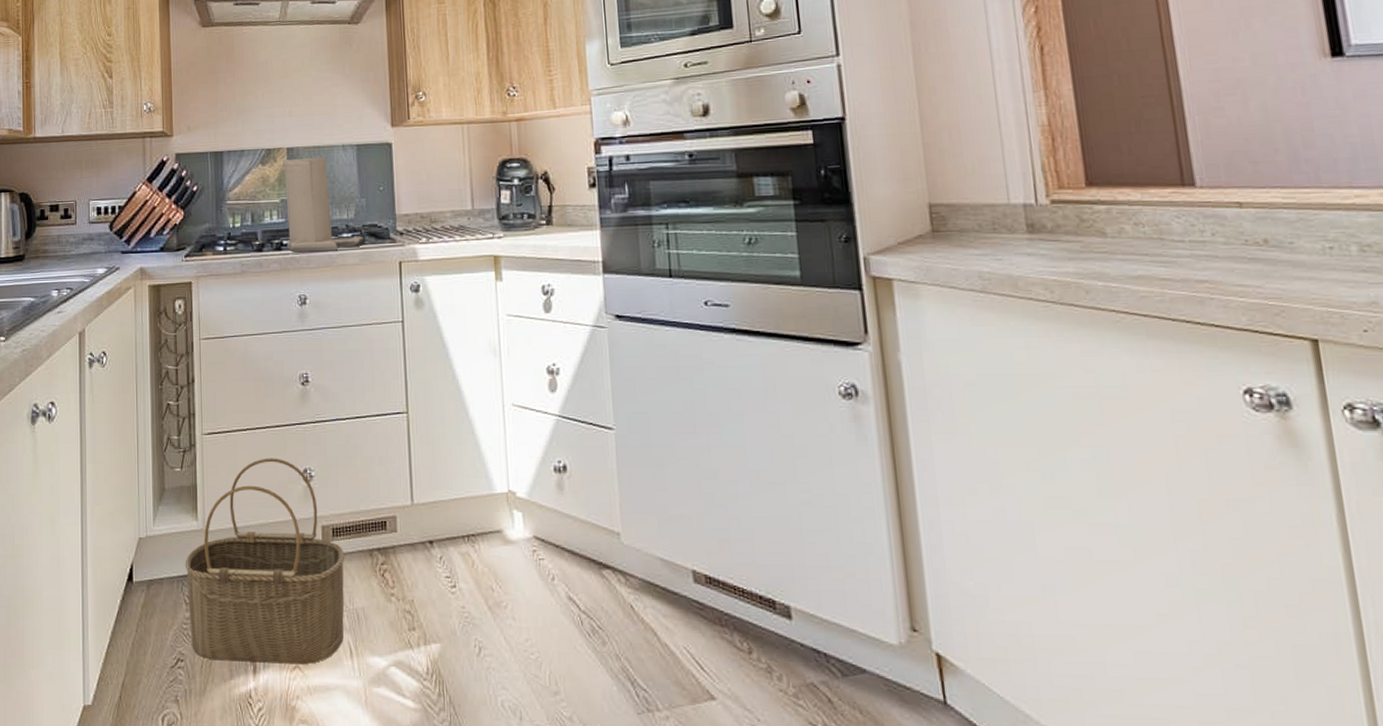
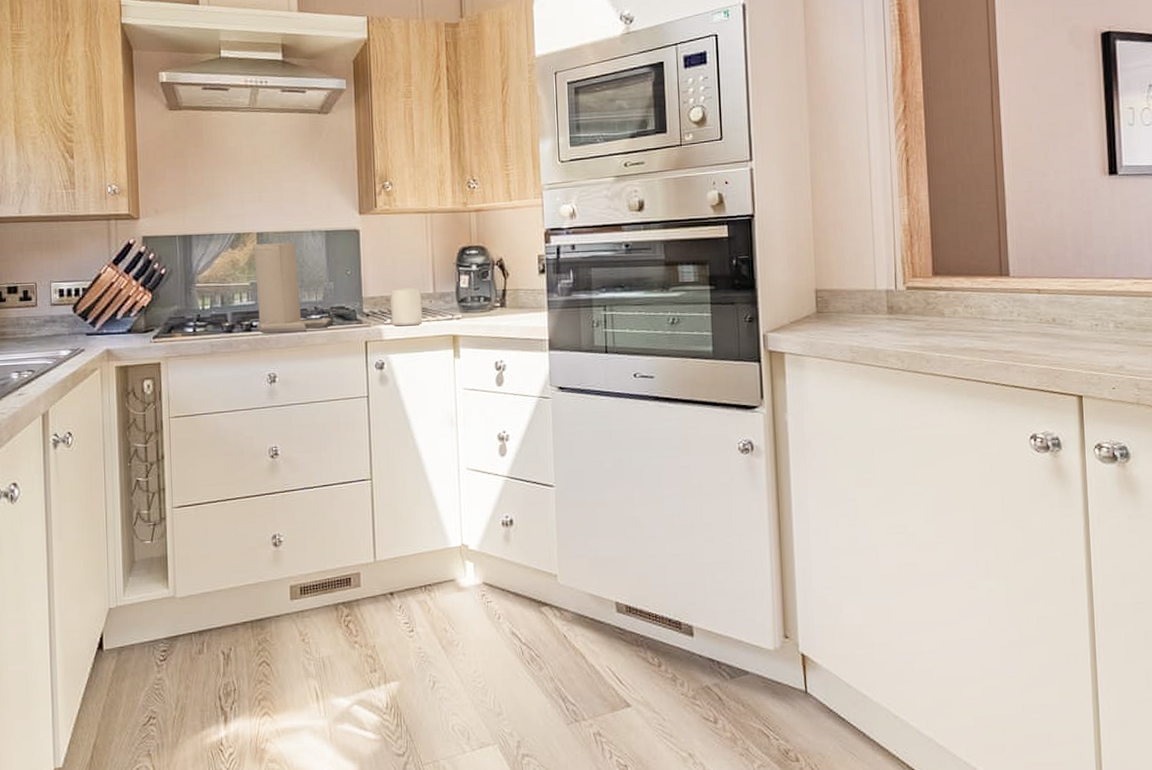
wicker basket: present [185,458,345,664] -> none [156,526,312,715]
mug: none [425,204,461,246] -> present [390,288,423,326]

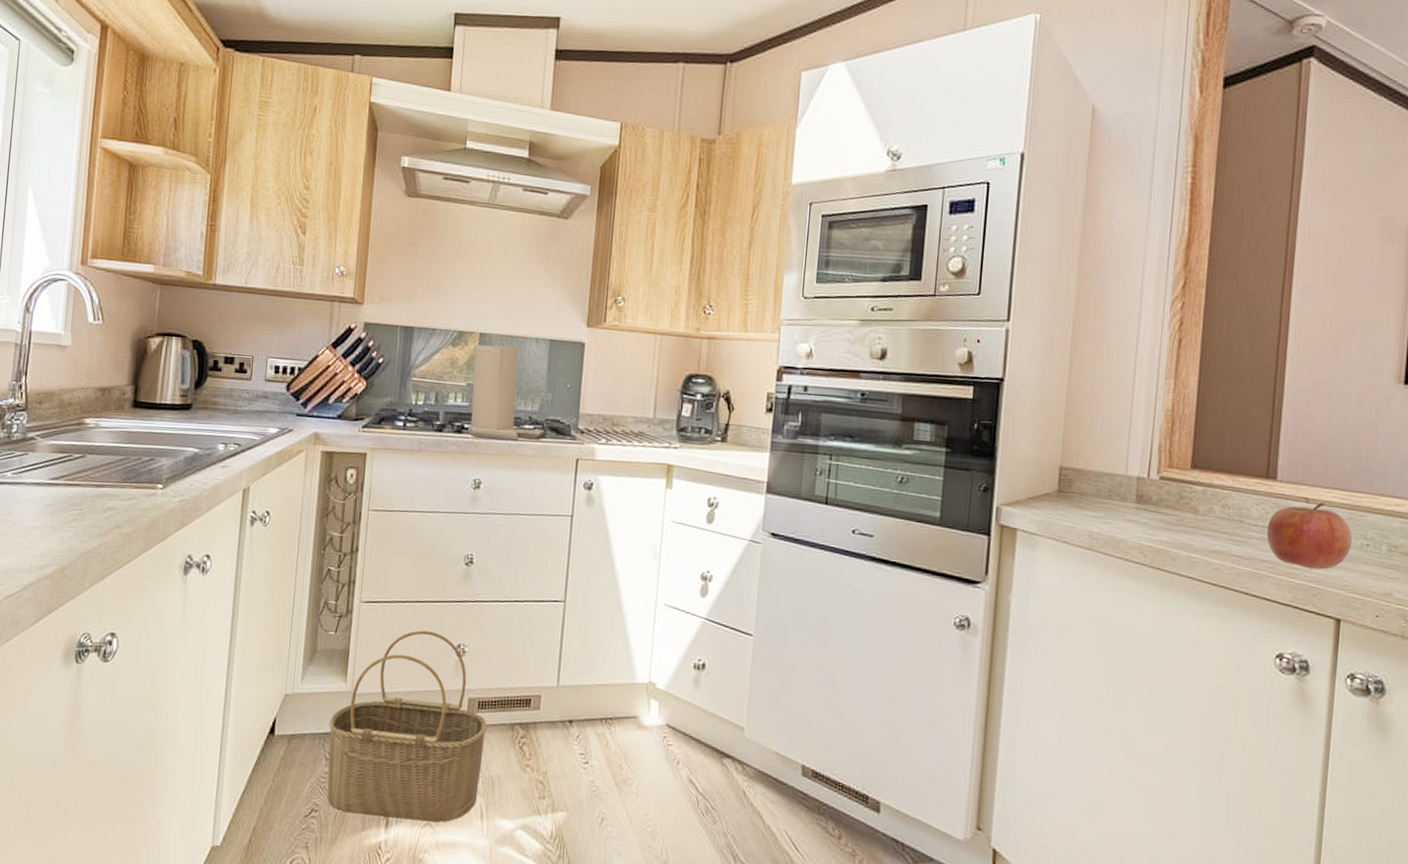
wicker basket: none [156,526,312,715] -> present [327,630,488,822]
mug: present [390,288,423,326] -> none [606,409,641,450]
fruit: none [1007,292,1083,353] -> present [1267,502,1352,570]

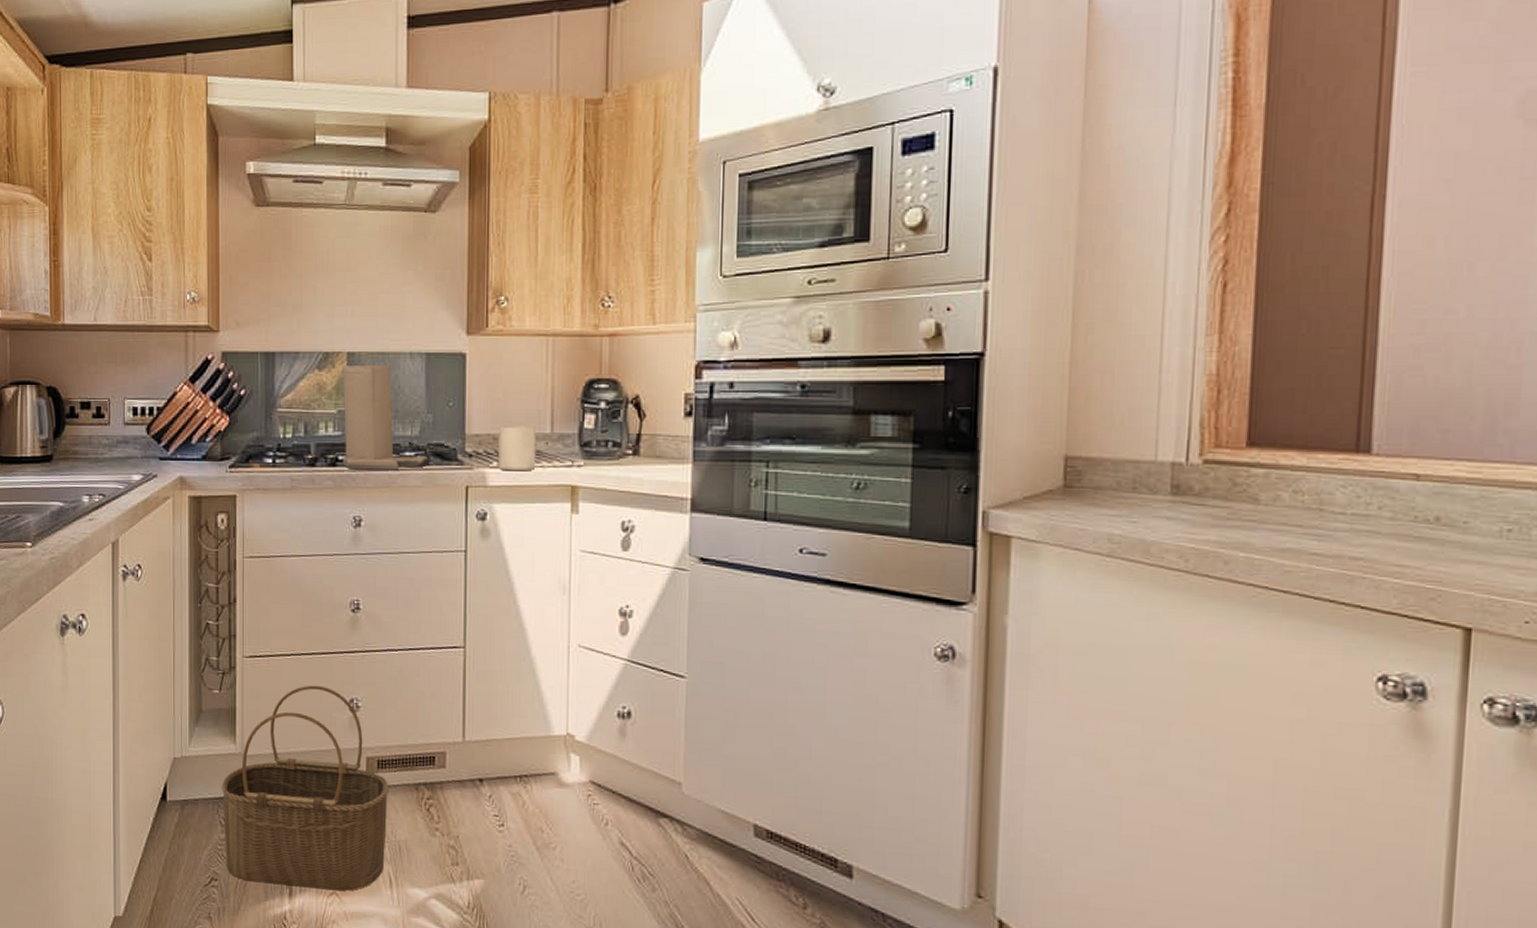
mug: none [606,409,641,450] -> present [497,426,537,471]
fruit: present [1267,502,1352,570] -> none [1359,479,1486,566]

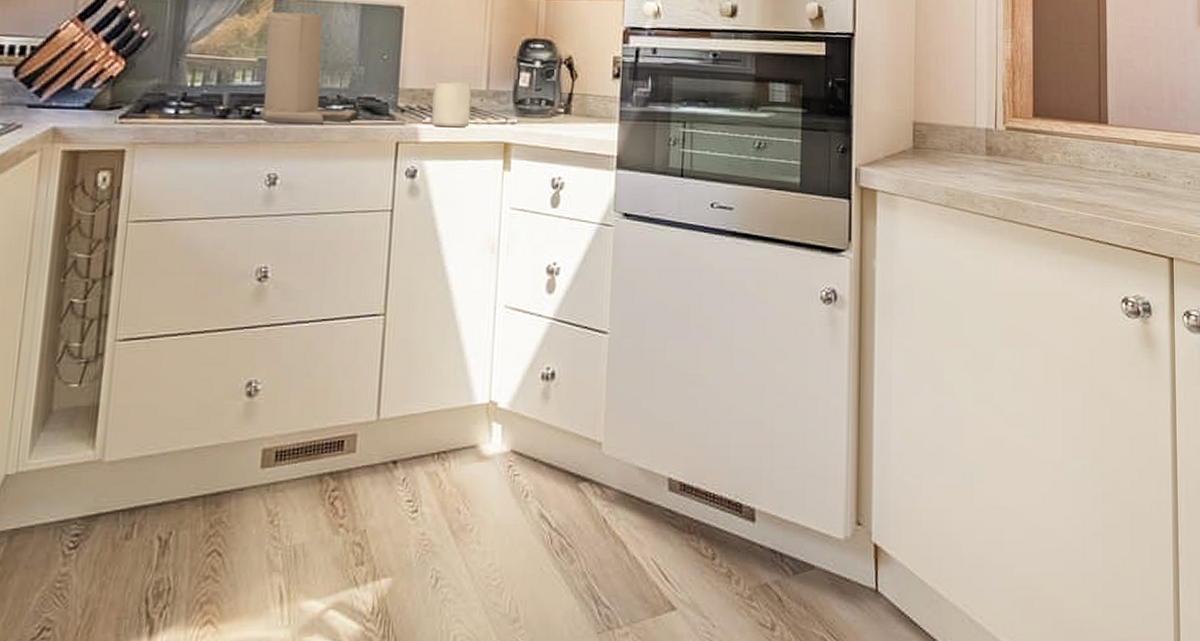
wicker basket: present [221,685,390,891] -> none [65,369,288,624]

